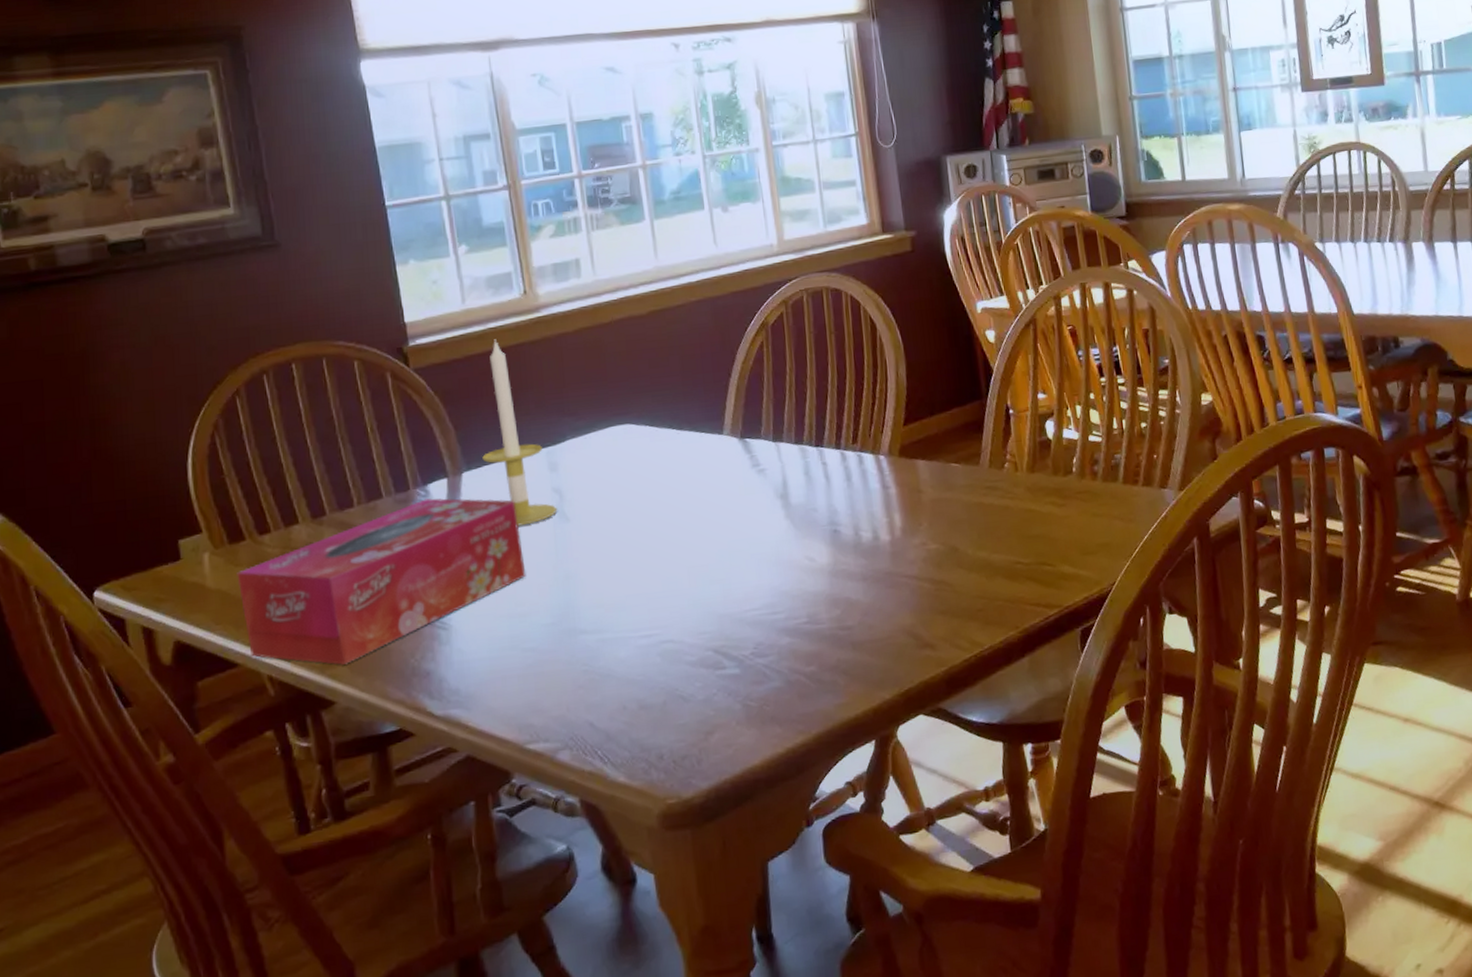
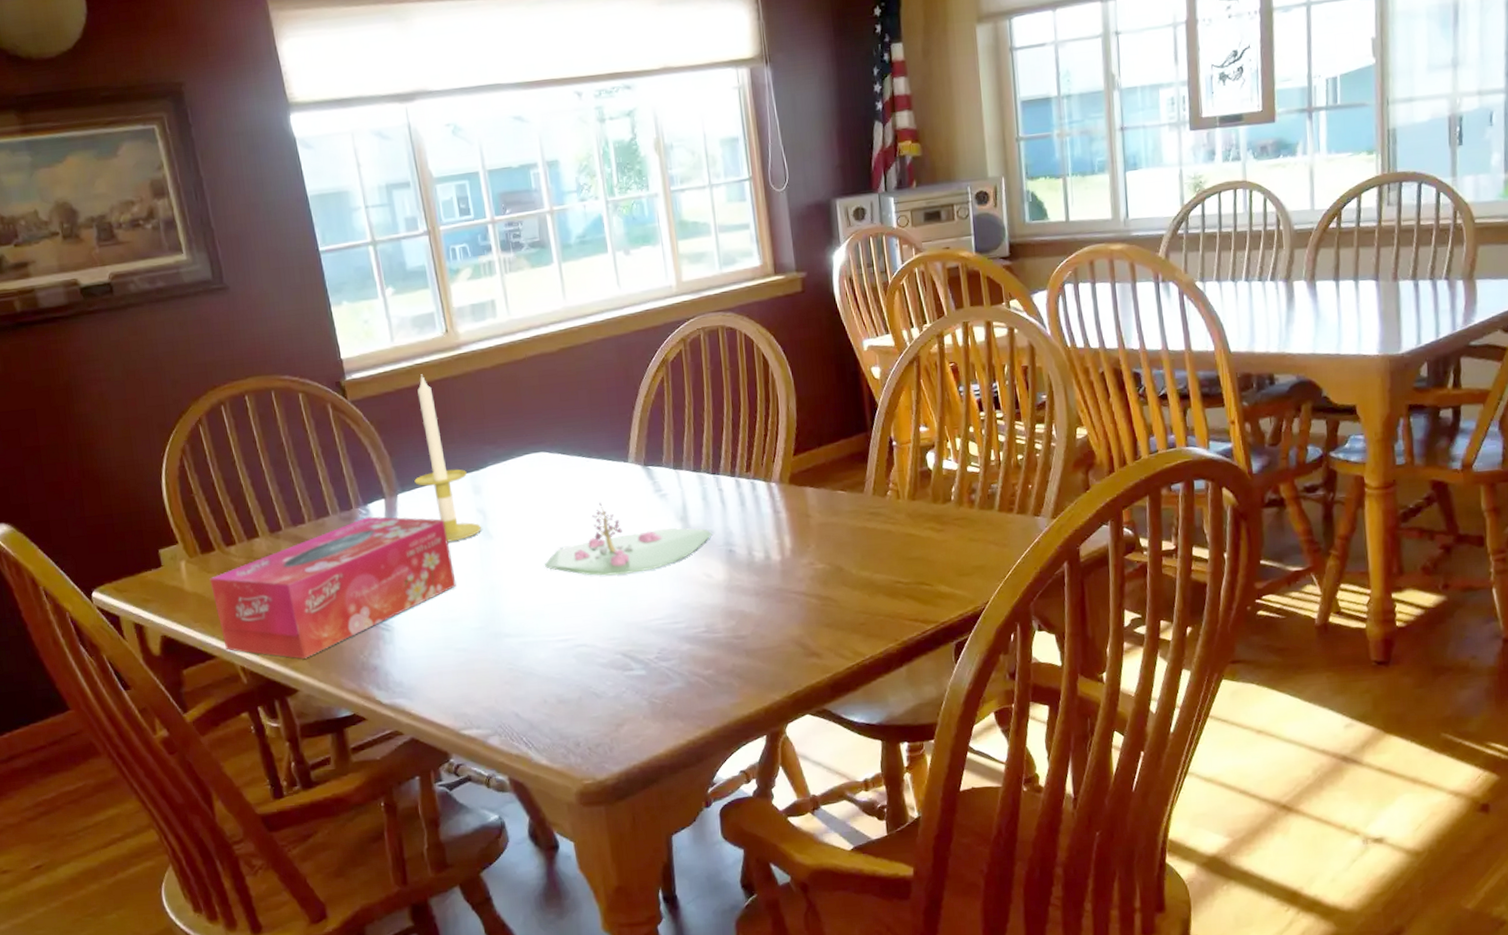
flower arrangement: none [628,479,815,562] -> present [545,502,712,576]

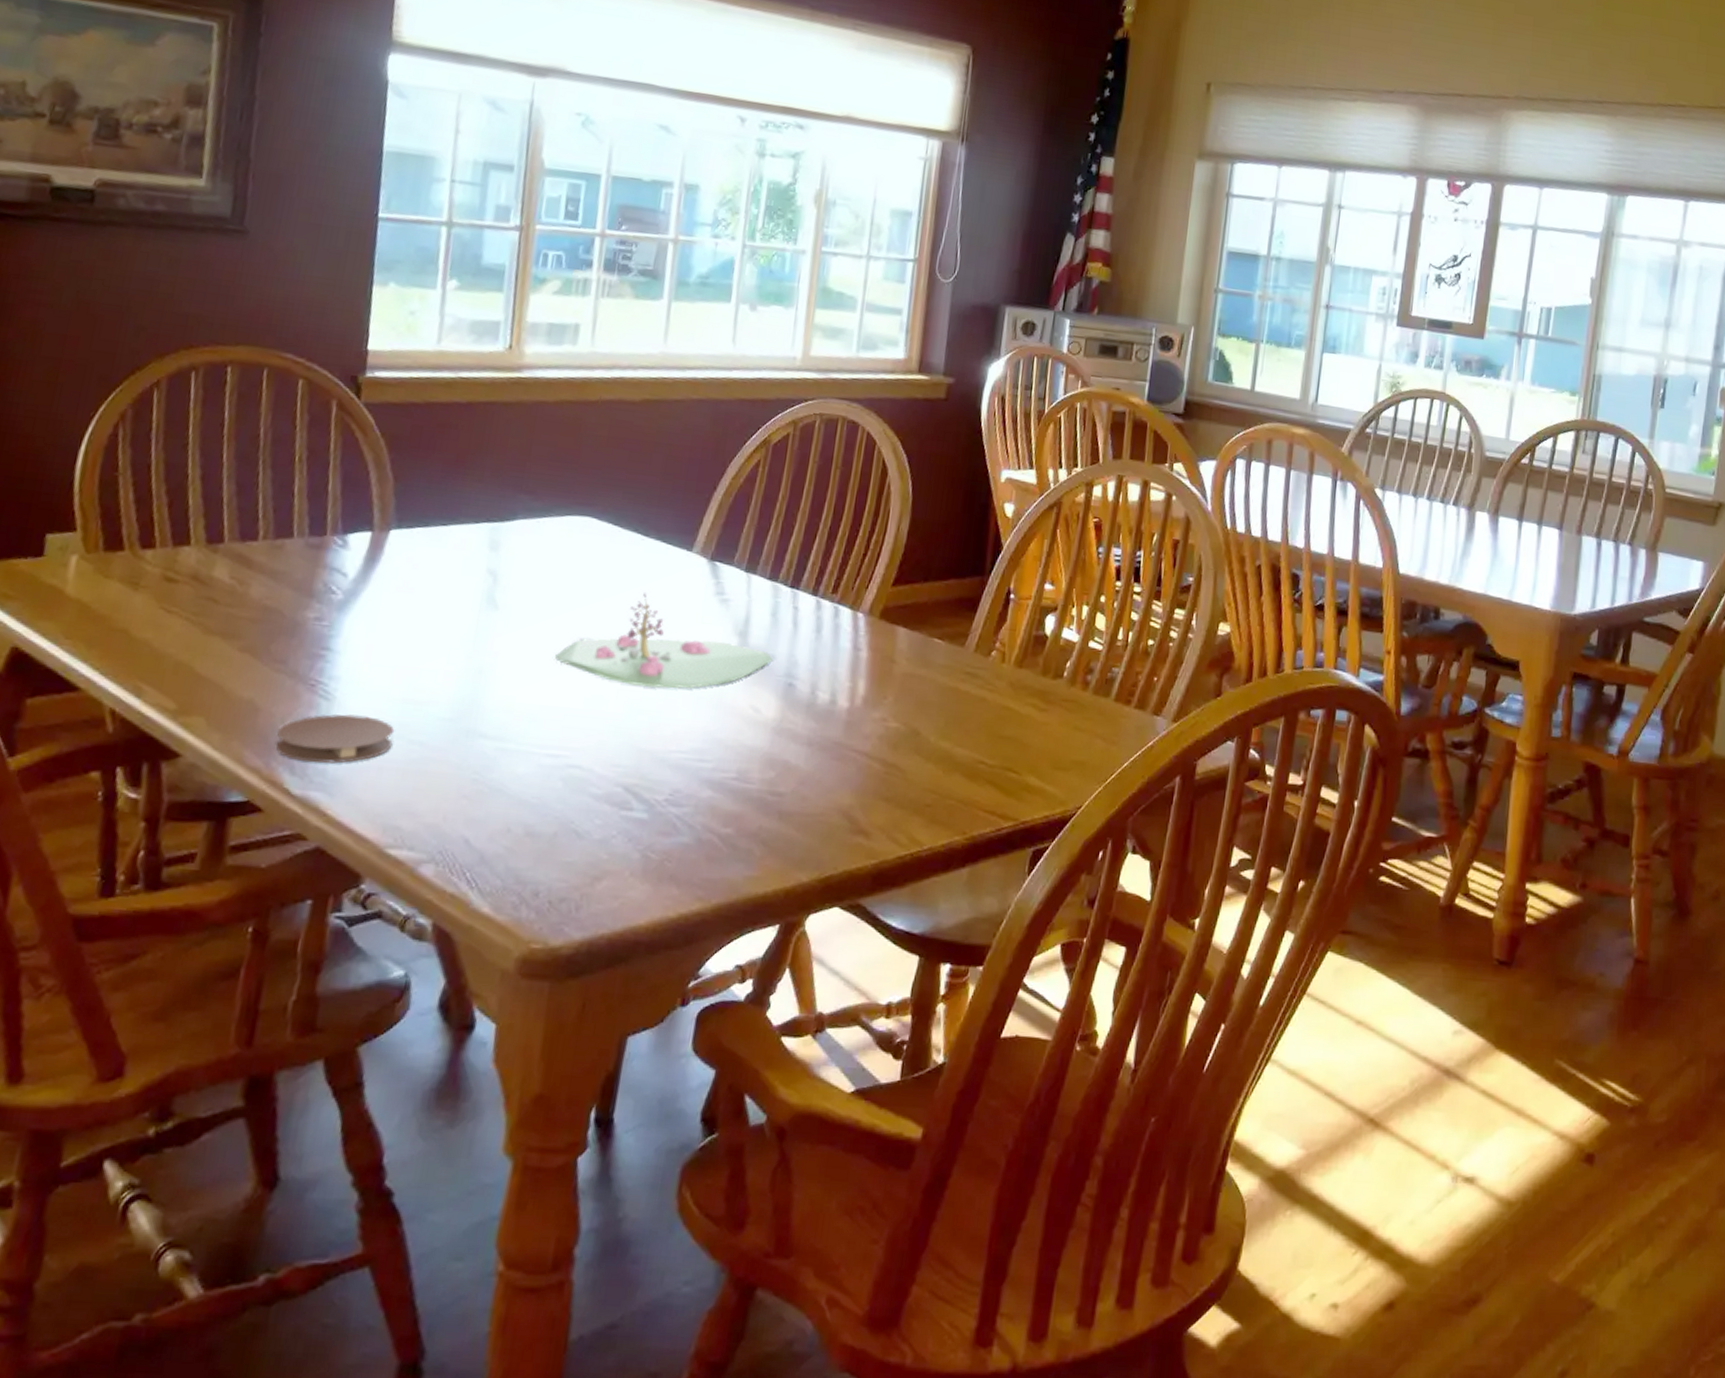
tissue box: present [209,516,456,659] -> none [97,548,442,715]
coaster: none [360,637,444,679] -> present [275,714,394,764]
candle: present [414,374,482,542] -> none [417,390,488,603]

